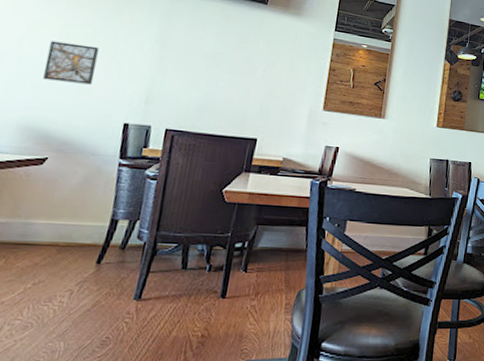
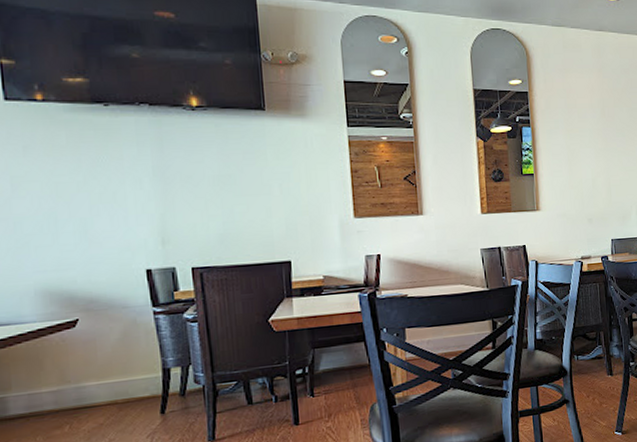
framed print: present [43,41,99,85] -> none [41,192,100,239]

